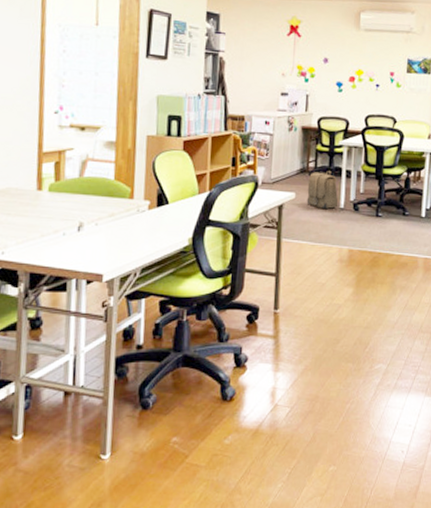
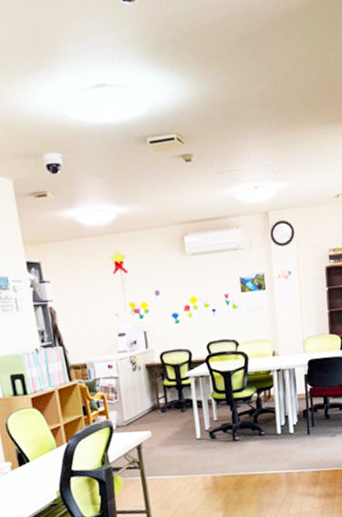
backpack: present [306,171,339,210] -> none [161,404,195,443]

